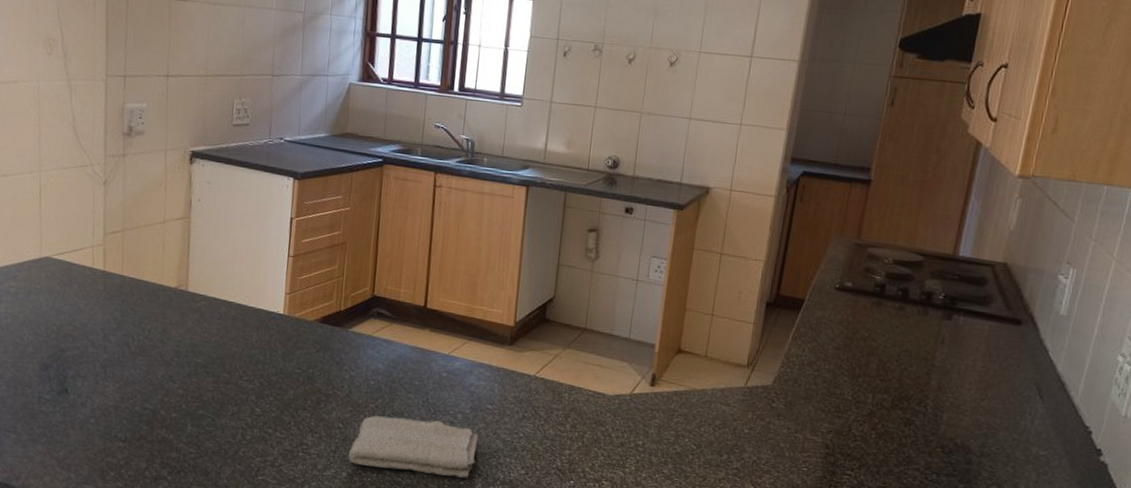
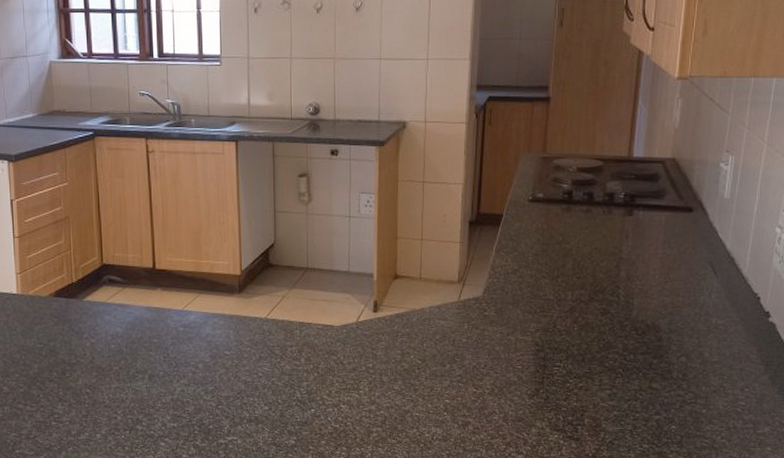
washcloth: present [348,415,478,479] -> none [99,373,221,426]

